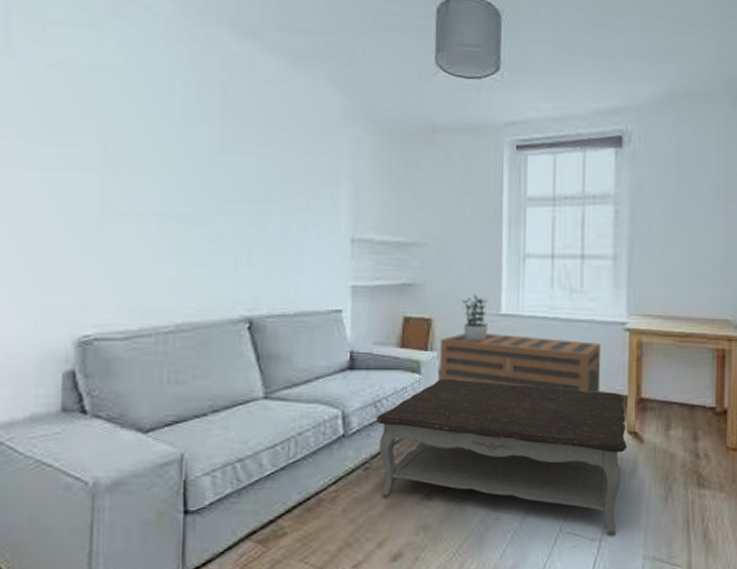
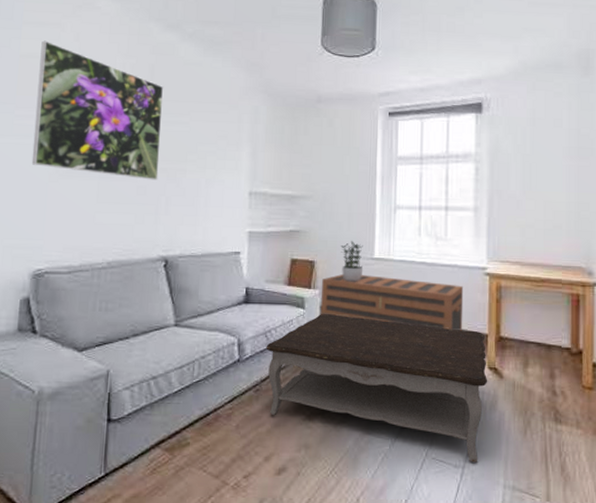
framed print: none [68,46,240,225] -> present [31,40,164,180]

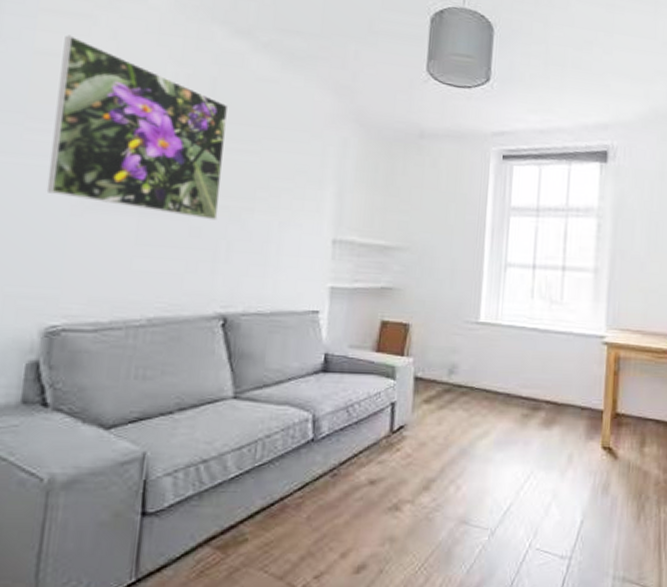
coffee table: present [266,313,488,463] -> none [347,384,601,553]
storage bench: present [320,274,464,331] -> none [413,340,579,407]
potted plant: present [340,241,364,282] -> none [441,302,467,350]

